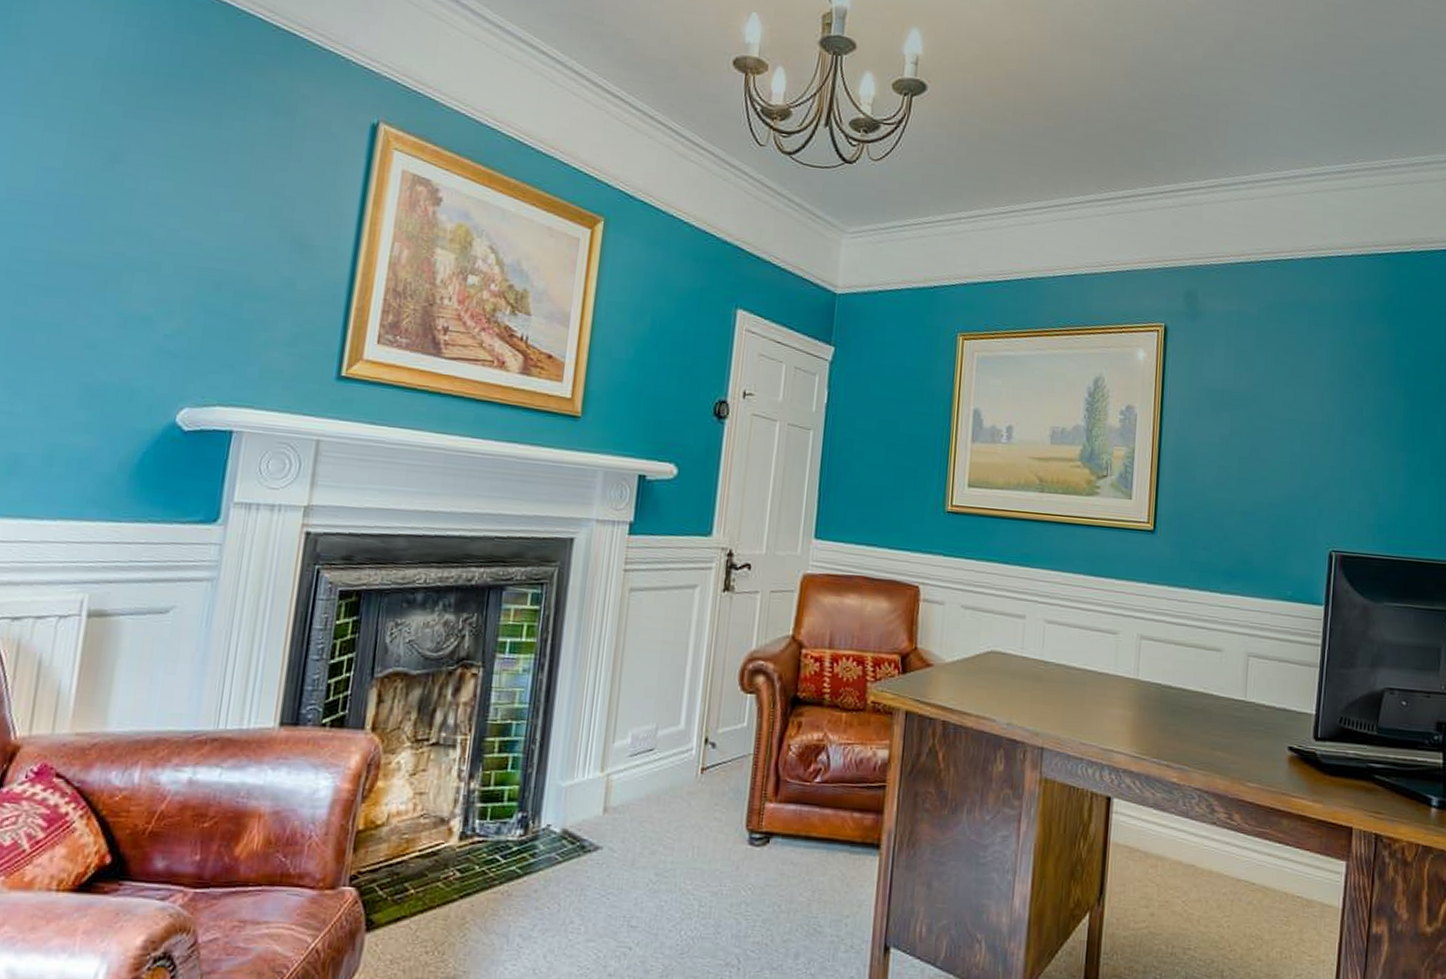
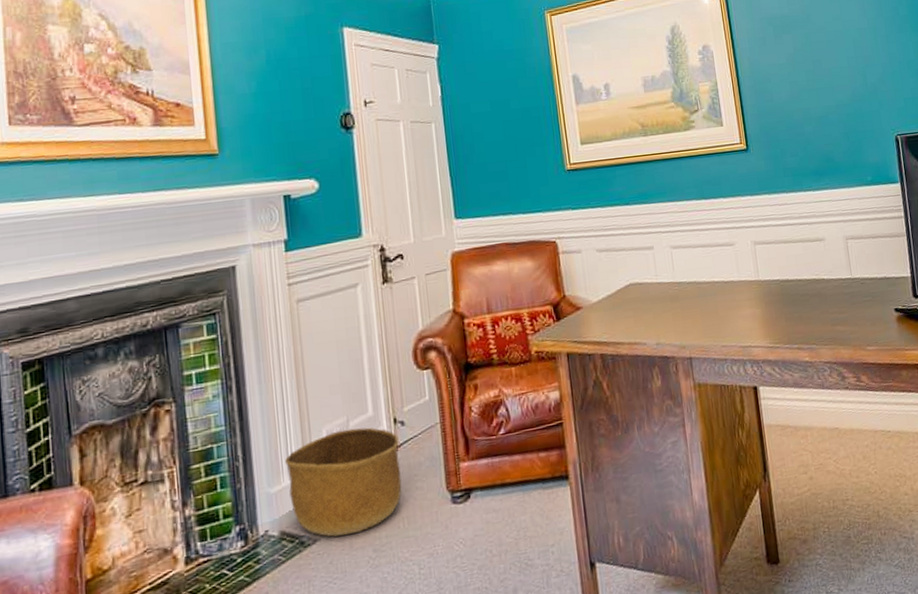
basket: none [580,737,706,851] -> present [285,427,402,537]

